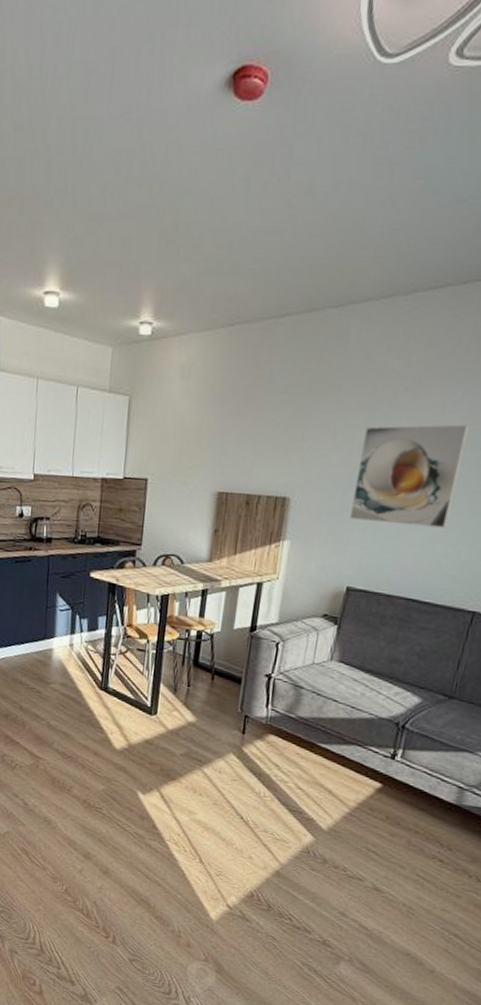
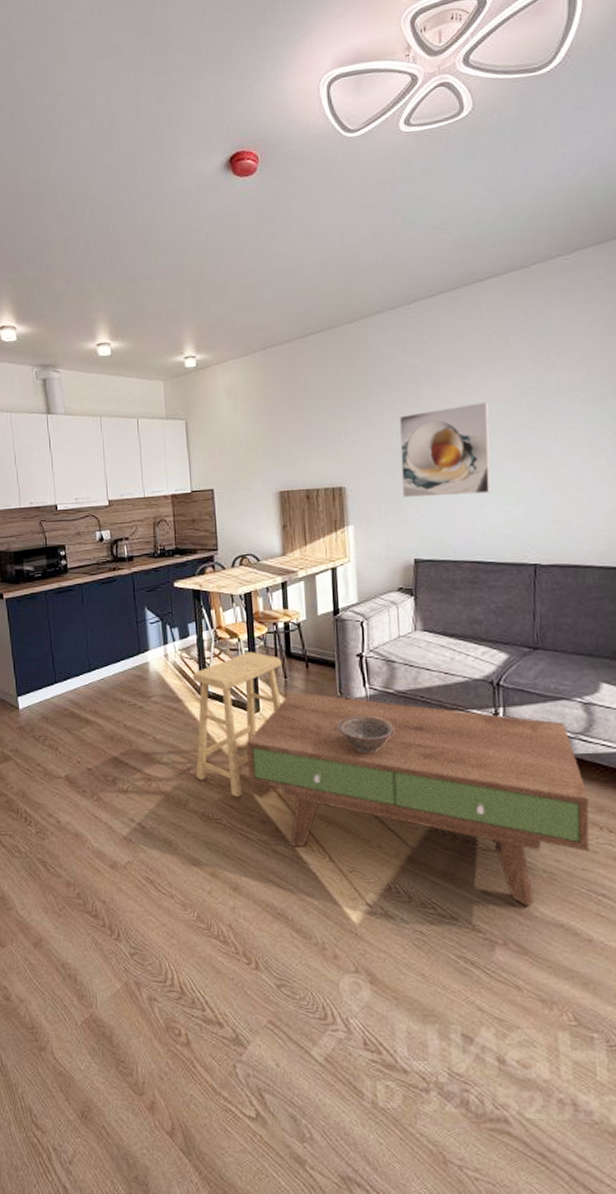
stool: none [84,655,188,792] -> present [192,652,282,798]
coffee table: none [135,701,467,933] -> present [246,692,590,907]
decorative bowl: none [231,733,289,772] -> present [337,716,395,753]

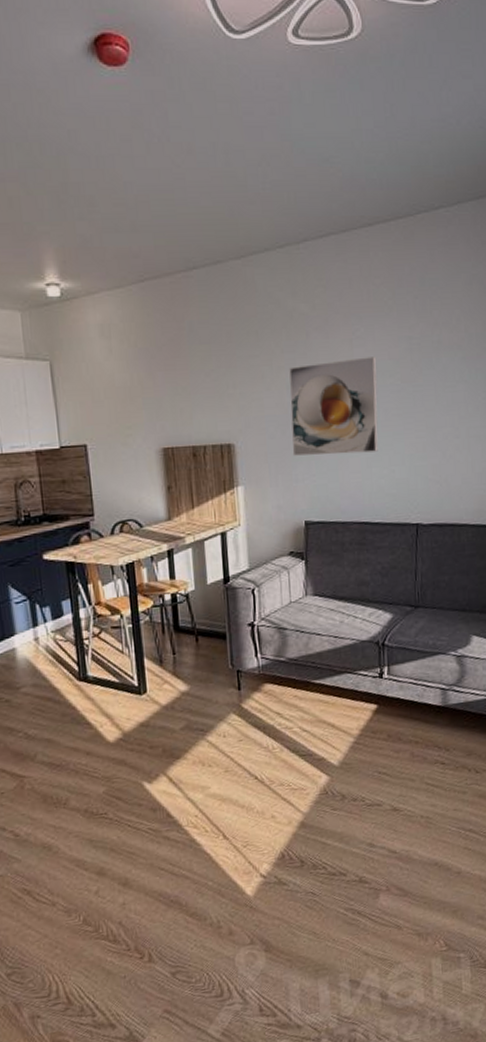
stool: present [192,652,282,798] -> none [68,628,171,788]
coffee table: present [246,692,590,907] -> none [132,668,460,852]
decorative bowl: present [337,716,395,753] -> none [229,686,287,725]

